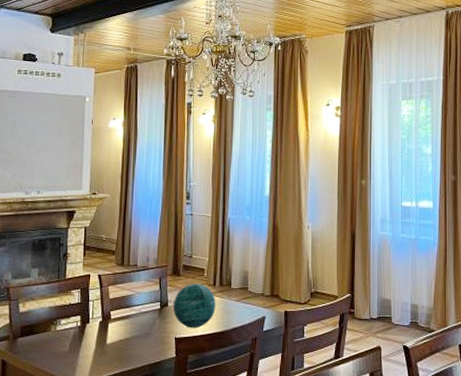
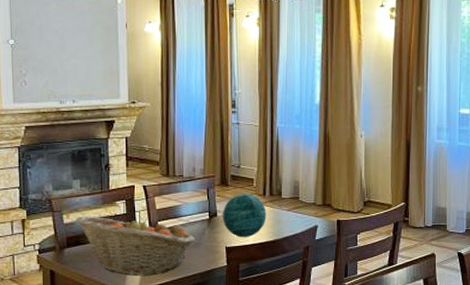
fruit basket: none [31,304,145,368] -> present [76,216,195,277]

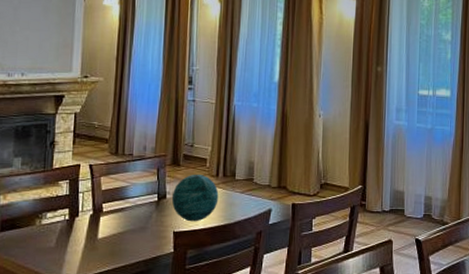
fruit basket: present [76,216,195,277] -> none [13,196,141,264]

